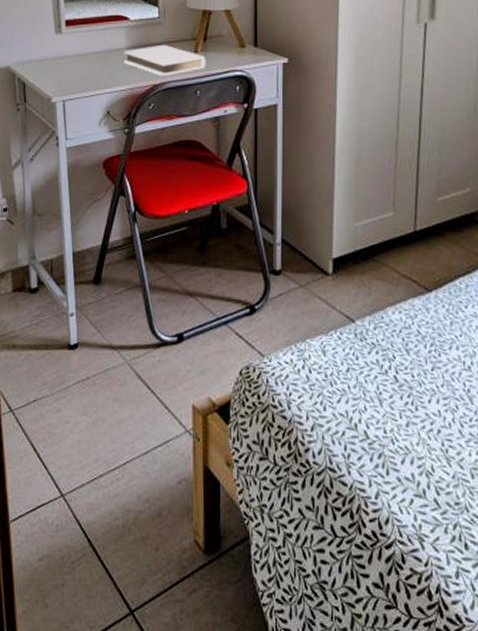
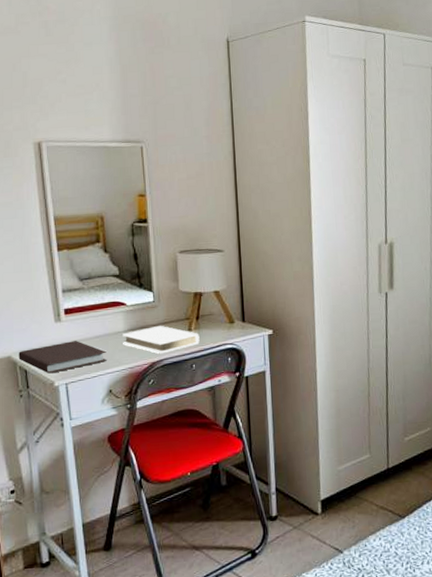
notebook: none [17,55,107,88] -> present [18,341,108,374]

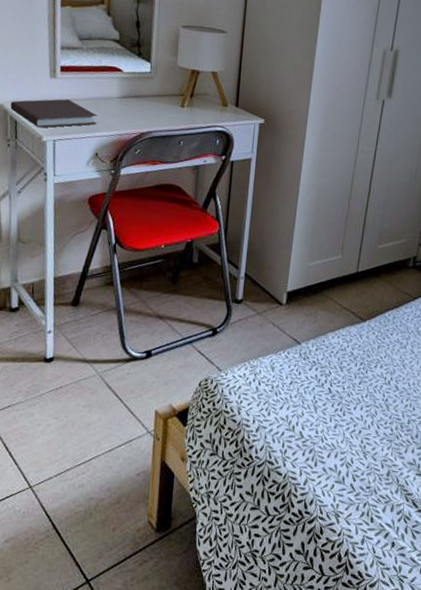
book: present [123,325,200,354] -> none [114,97,191,126]

